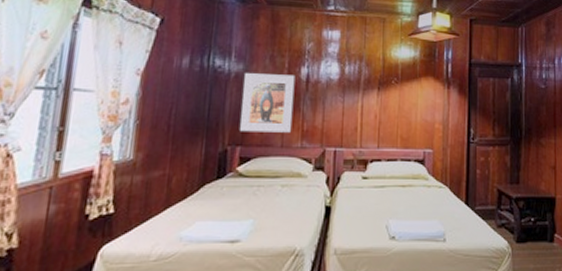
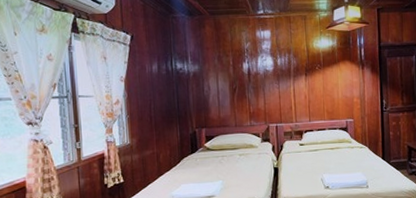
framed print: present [240,73,296,133] -> none [200,70,242,117]

